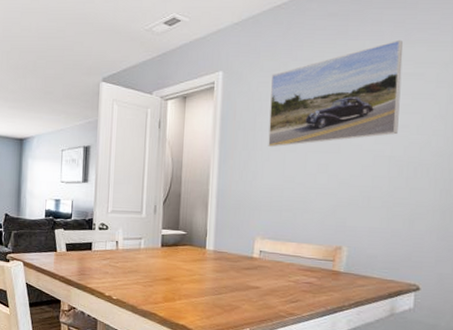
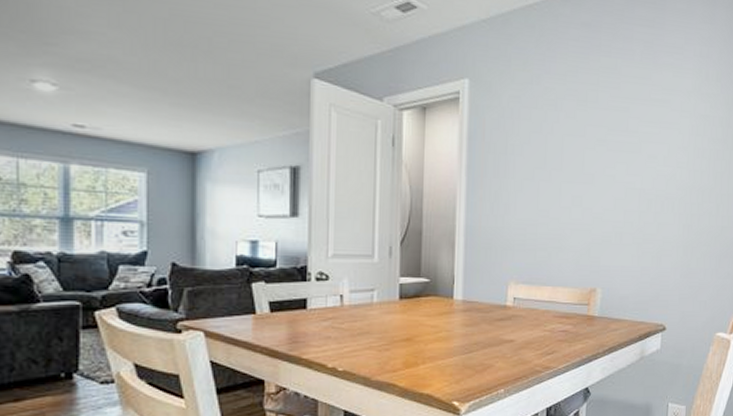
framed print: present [268,39,403,148] -> none [521,61,652,176]

